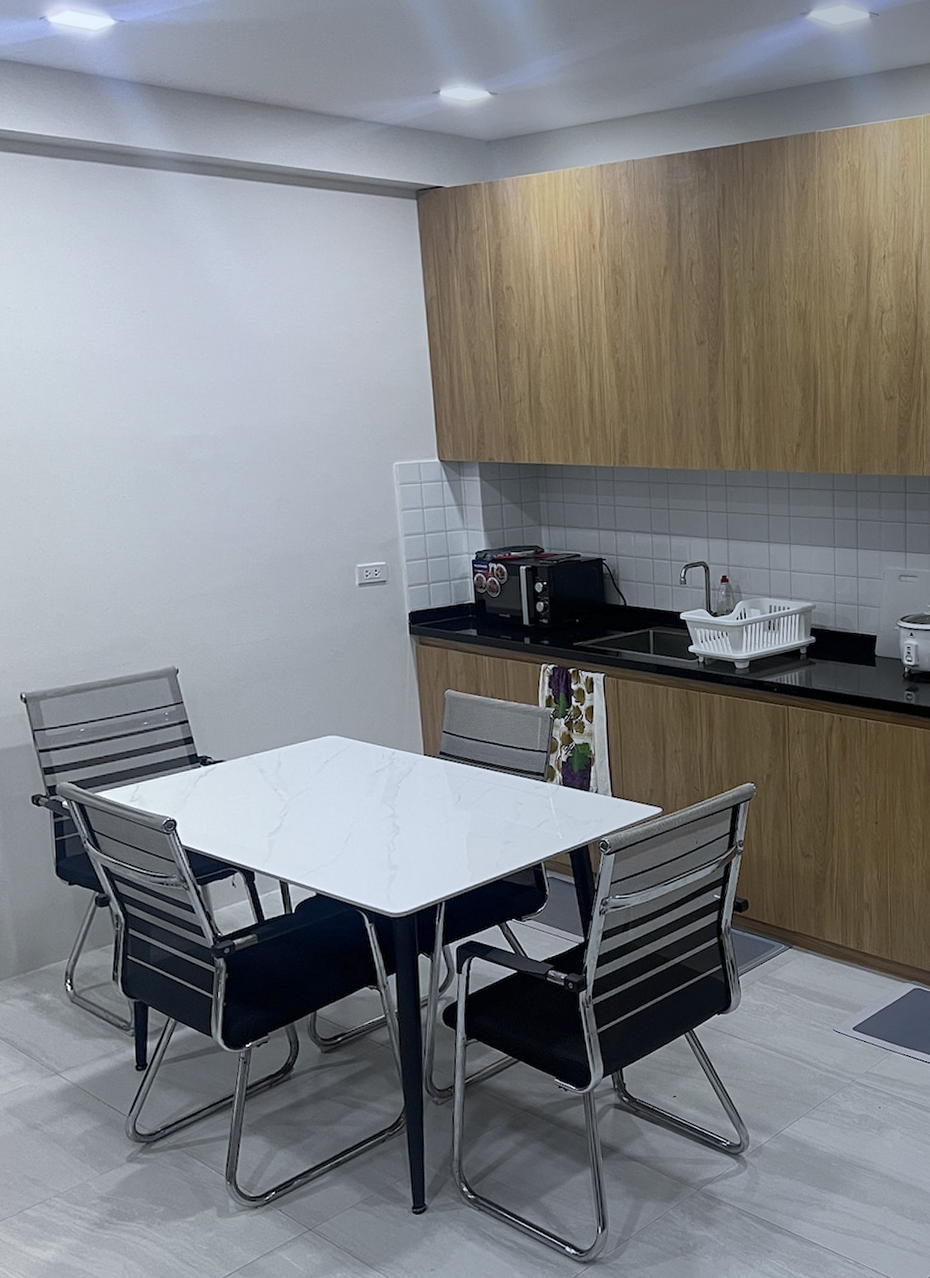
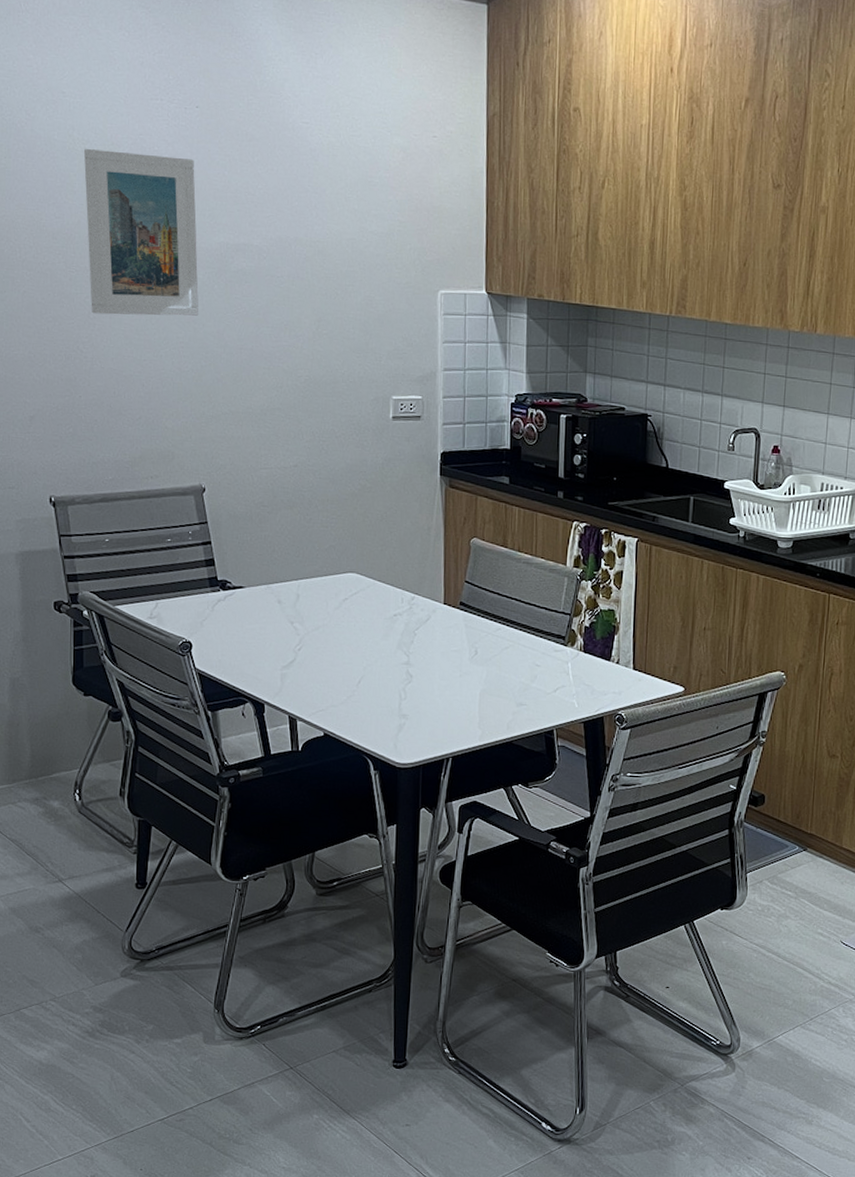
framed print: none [32,358,159,514] -> present [83,149,199,316]

